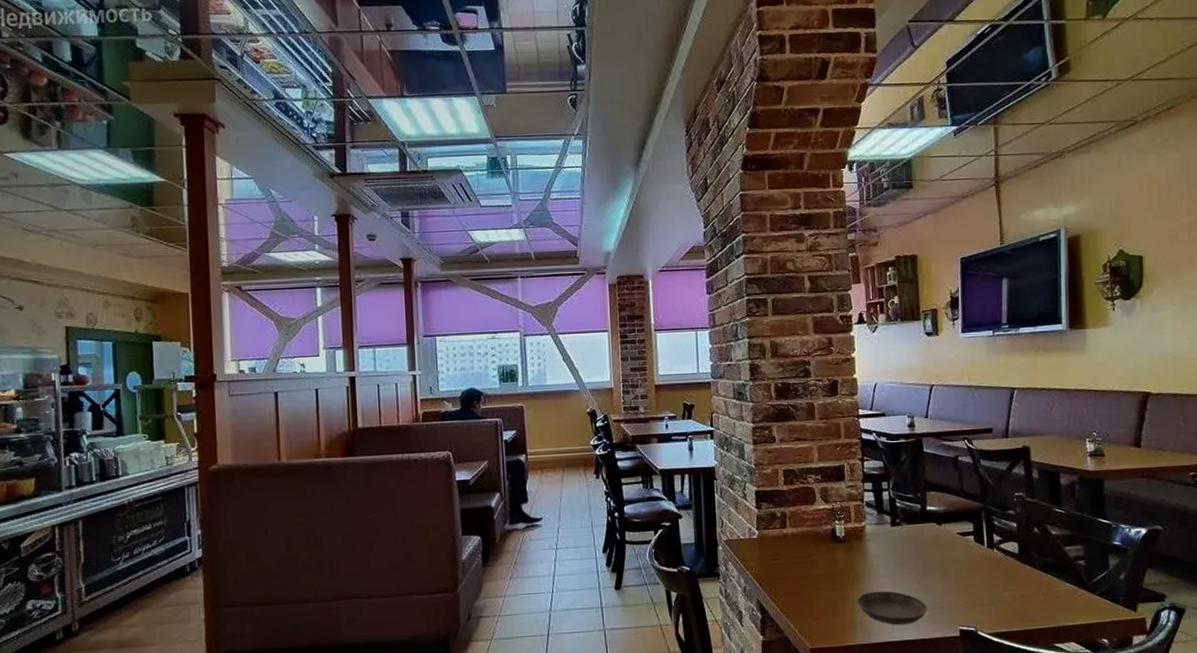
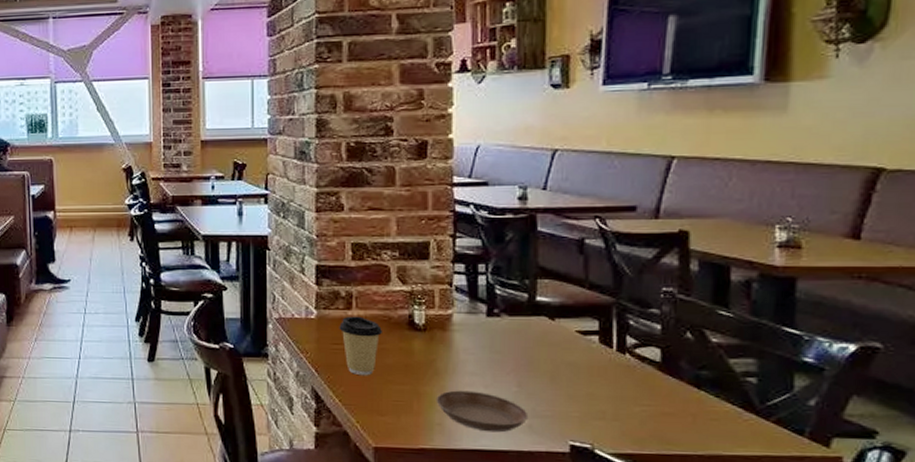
coffee cup: none [777,533,813,586] -> present [339,316,383,376]

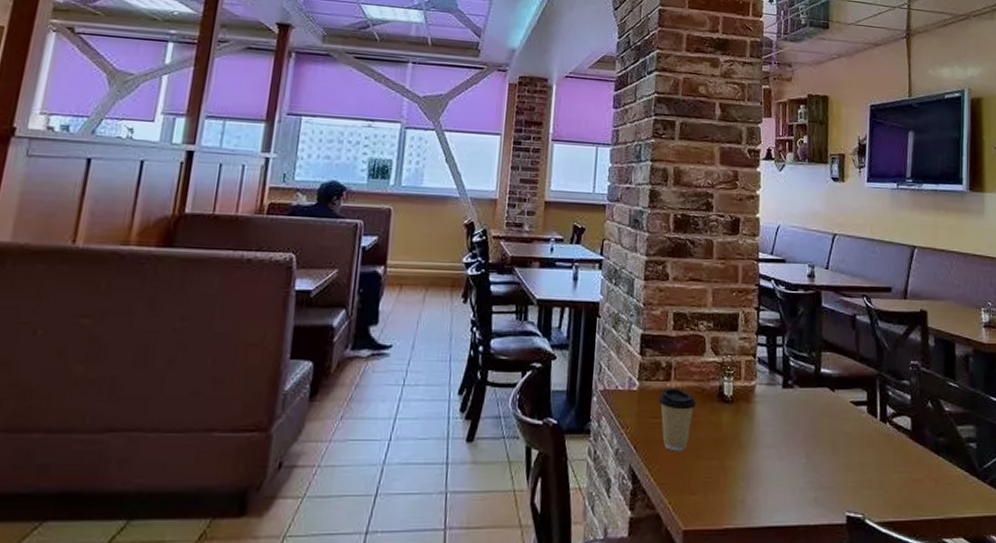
saucer: present [436,390,529,433] -> none [739,464,815,507]

